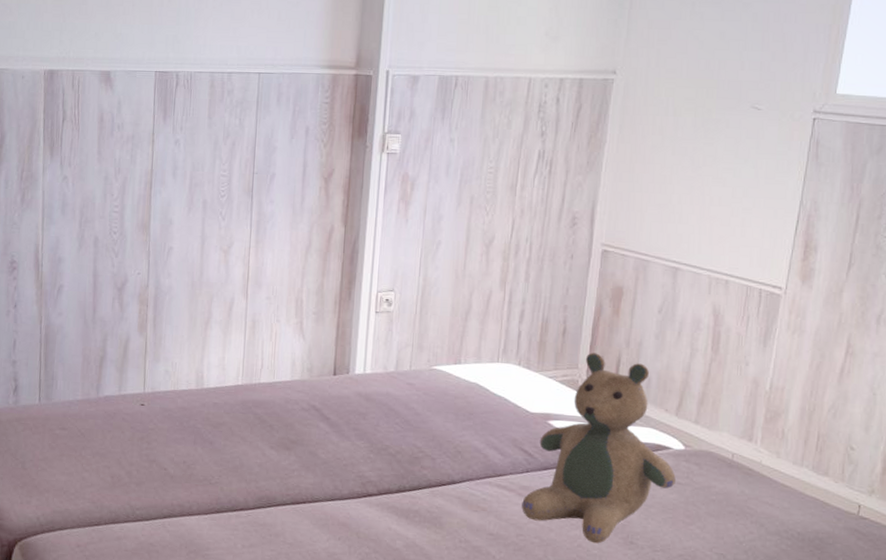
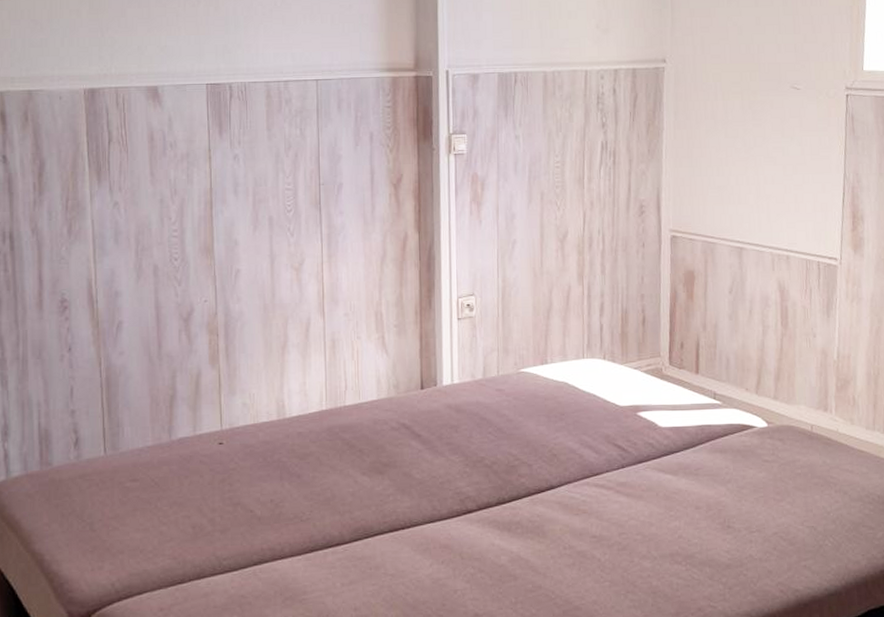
teddy bear: present [522,352,676,544] -> none [621,339,763,533]

